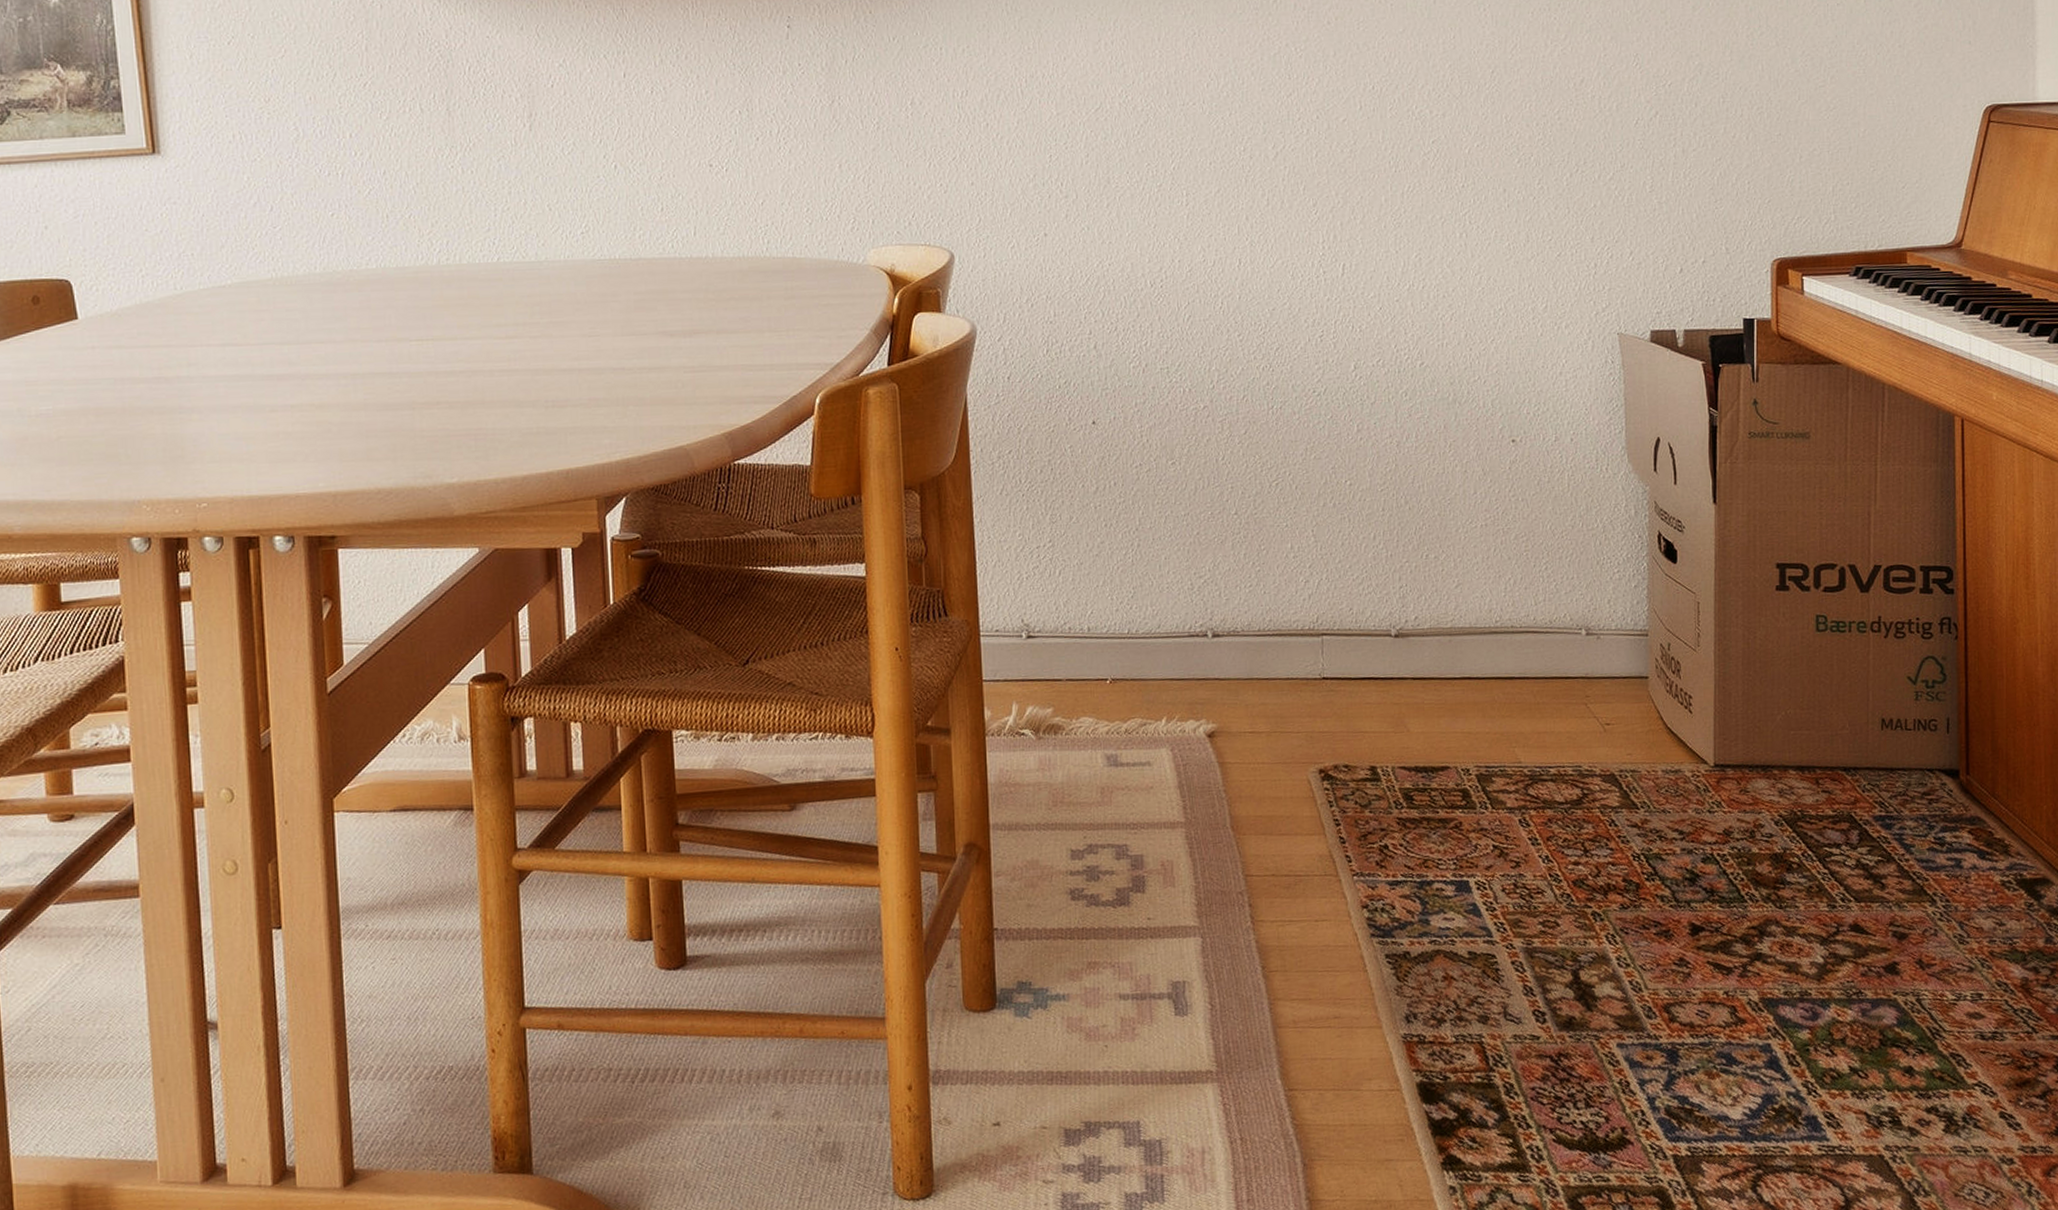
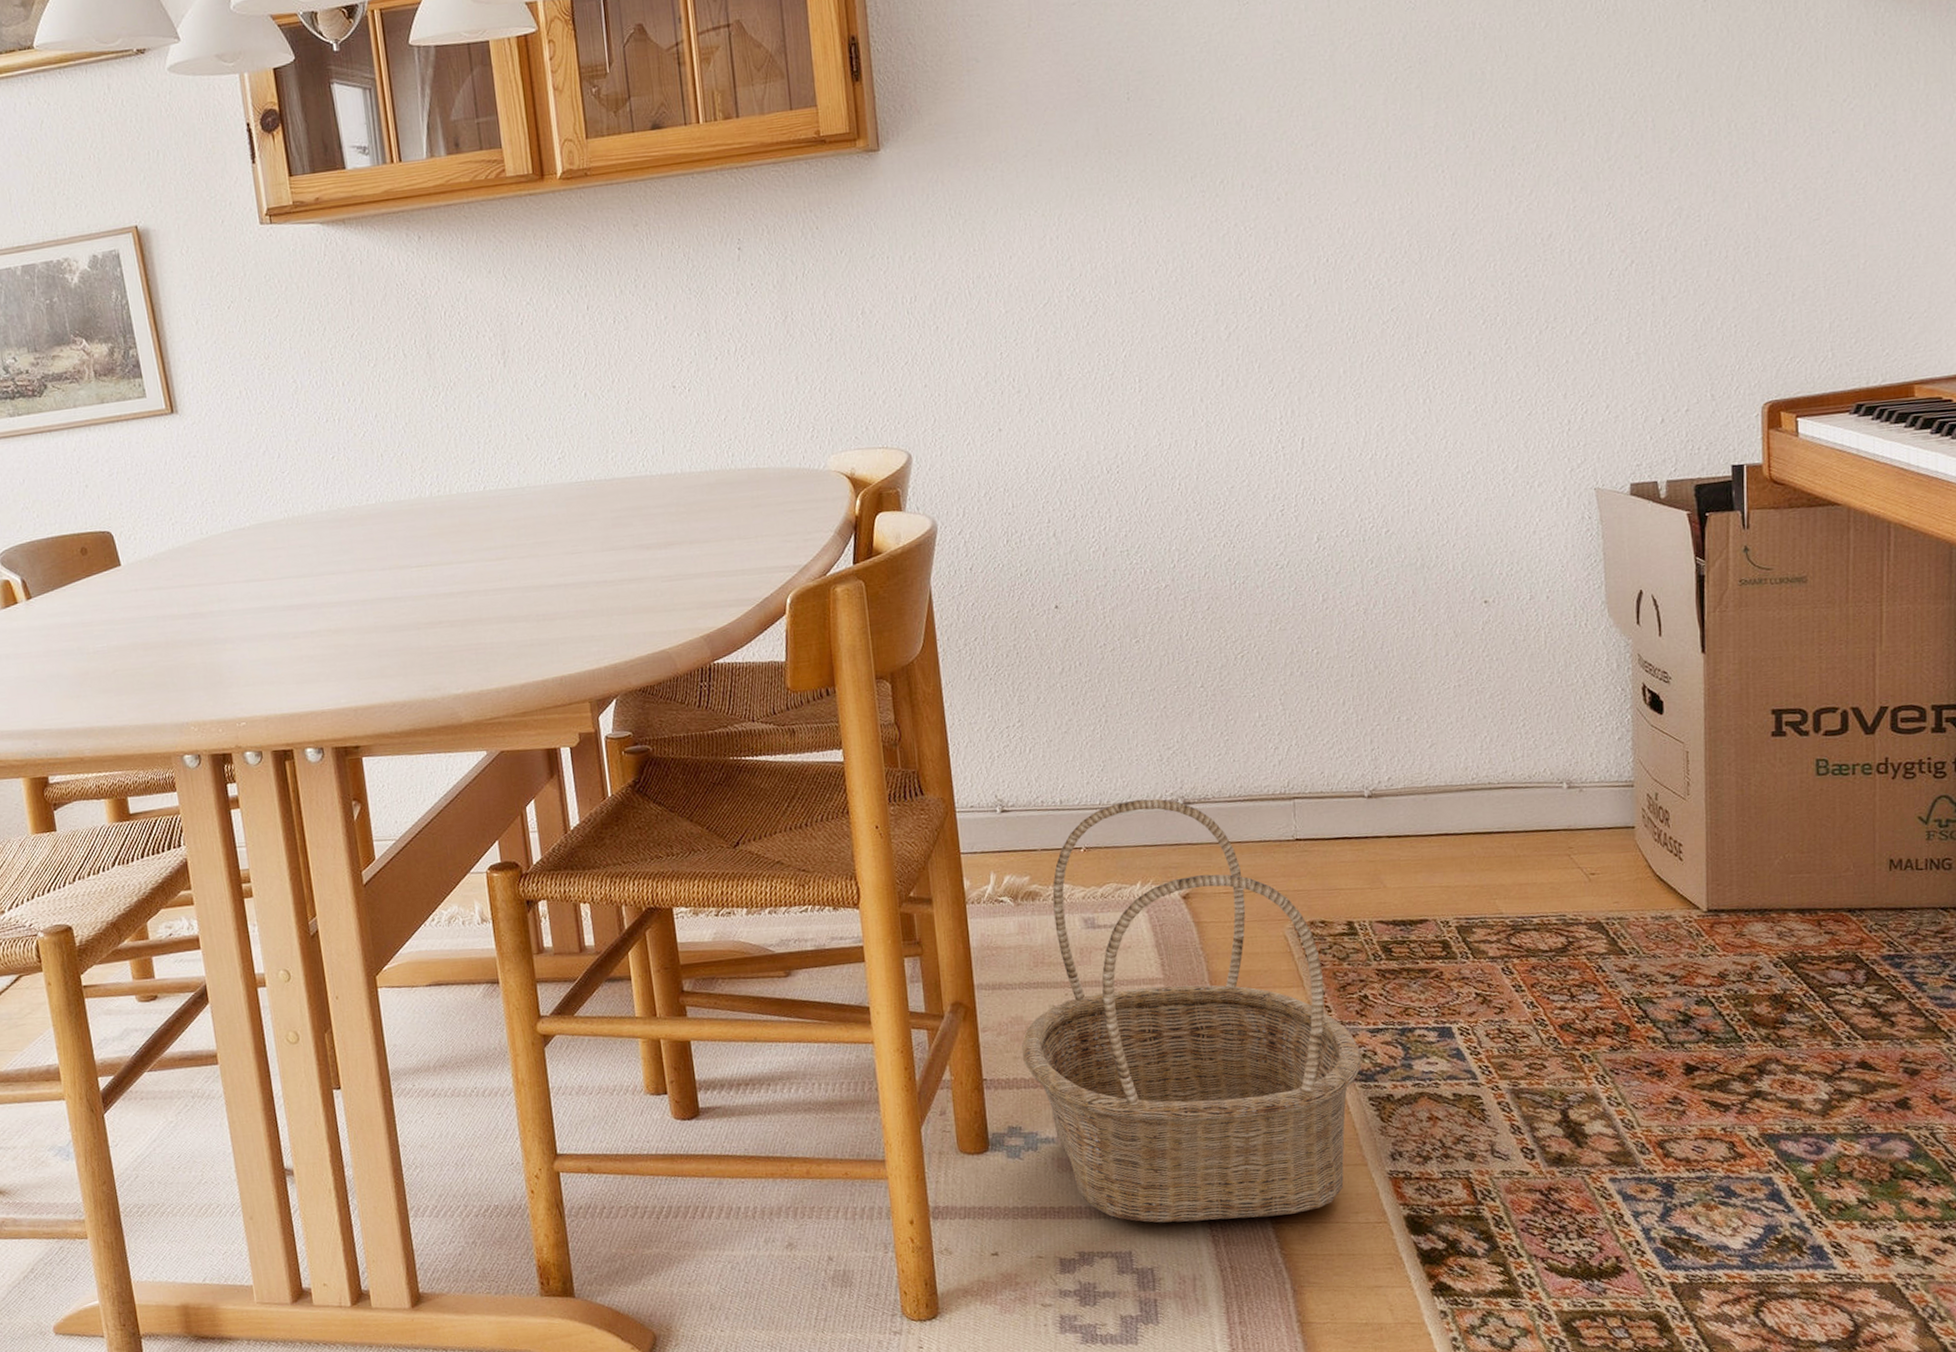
basket: none [1035,629,1379,1090] -> present [1021,799,1361,1223]

